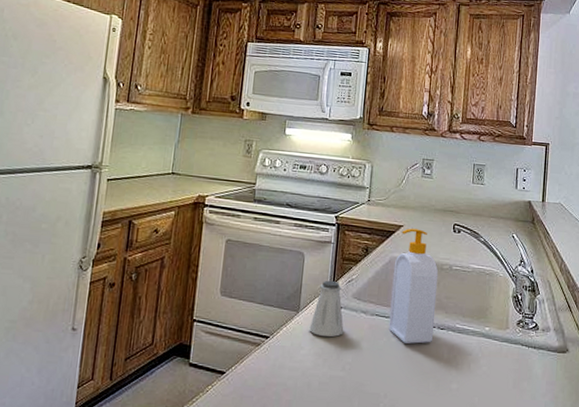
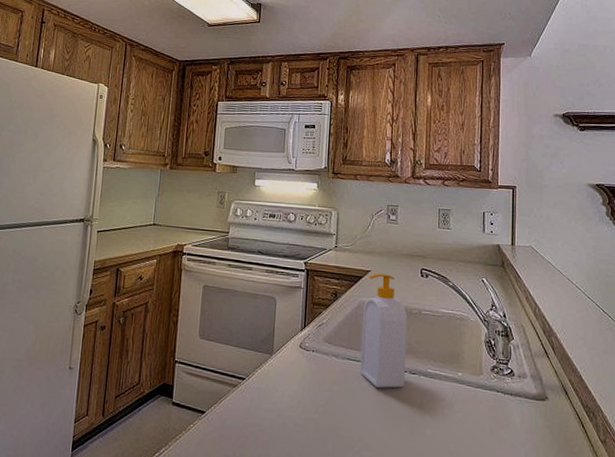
saltshaker: present [309,280,344,337] -> none [283,324,316,380]

